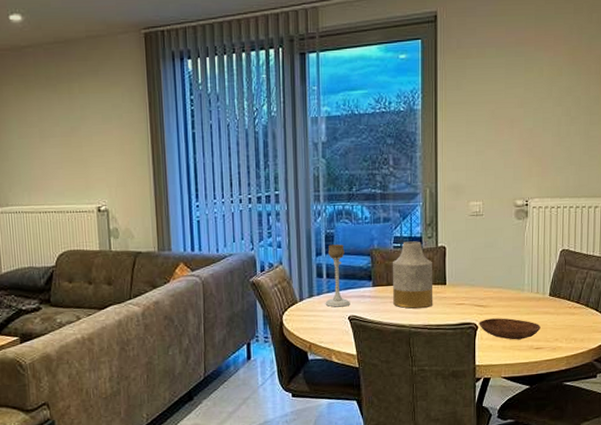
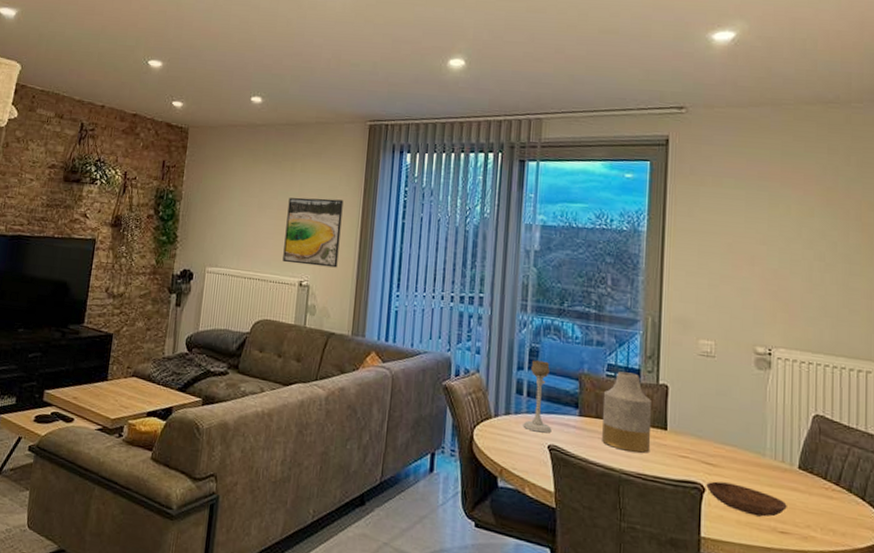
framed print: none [71,118,134,191] -> present [282,197,344,268]

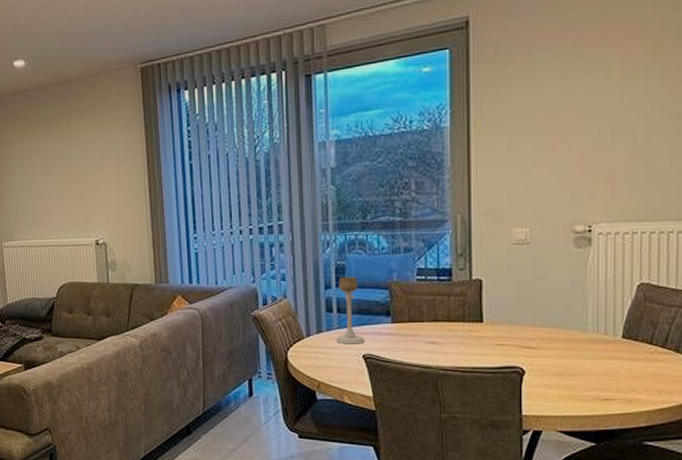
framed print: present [282,197,344,268] -> none [71,152,131,225]
vase: present [602,371,652,453] -> none [415,273,467,348]
bowl: present [706,481,787,517] -> none [526,362,610,389]

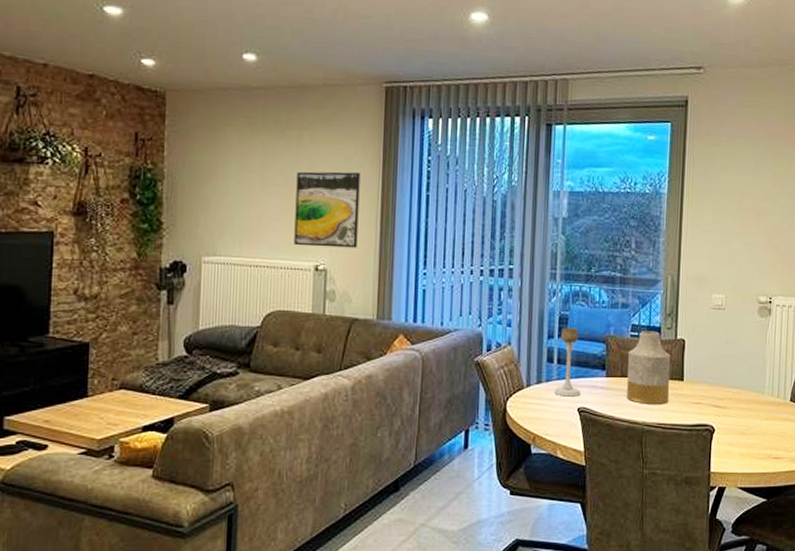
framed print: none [71,152,131,225] -> present [294,171,360,248]
vase: none [415,273,467,348] -> present [627,331,670,404]

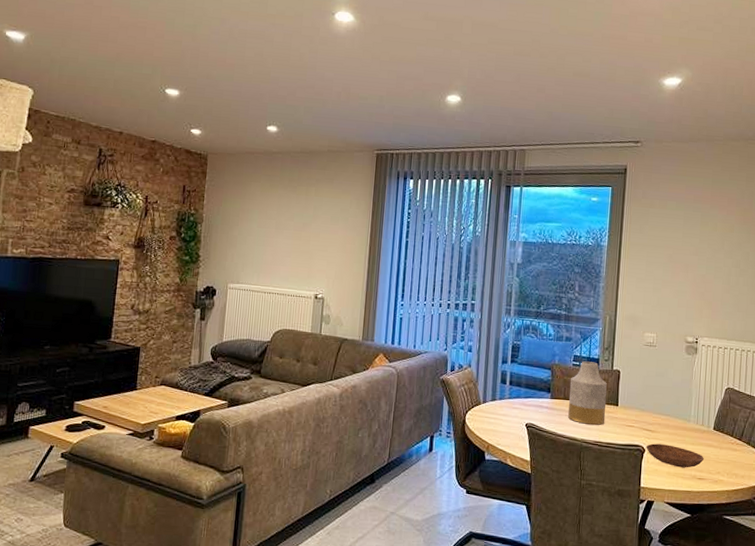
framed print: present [294,171,360,248] -> none [299,219,354,282]
candle holder: present [554,327,581,397] -> none [506,355,529,414]
bowl: none [716,421,780,447] -> present [646,443,704,468]

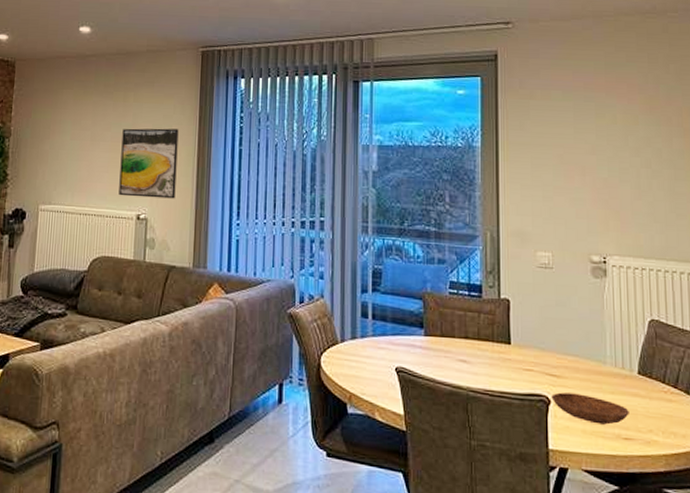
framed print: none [299,219,354,282] -> present [119,128,179,199]
vase: present [568,361,607,425] -> none [447,288,496,369]

